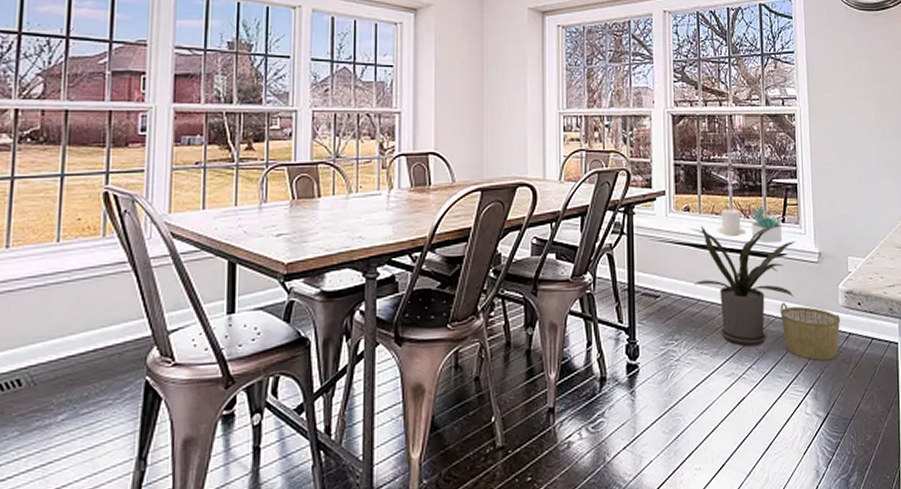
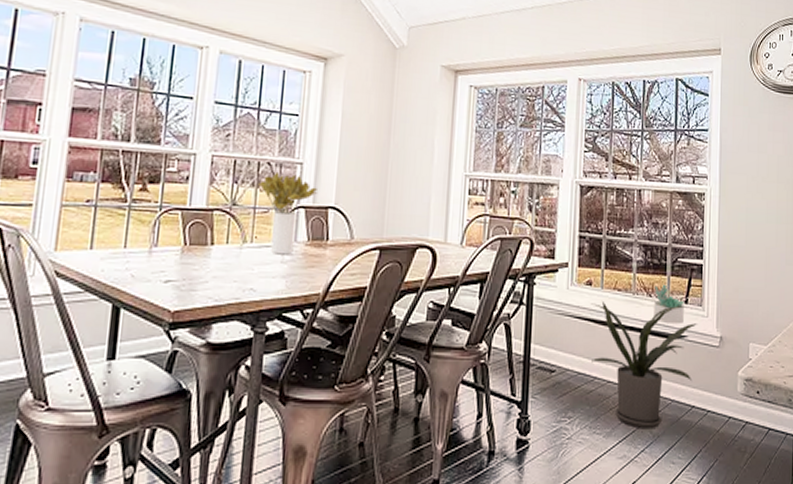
flower bouquet: none [359,122,416,202] -> present [258,171,317,255]
candle: present [717,209,747,236] -> none [618,286,648,314]
basket: present [780,302,840,361] -> none [677,385,737,448]

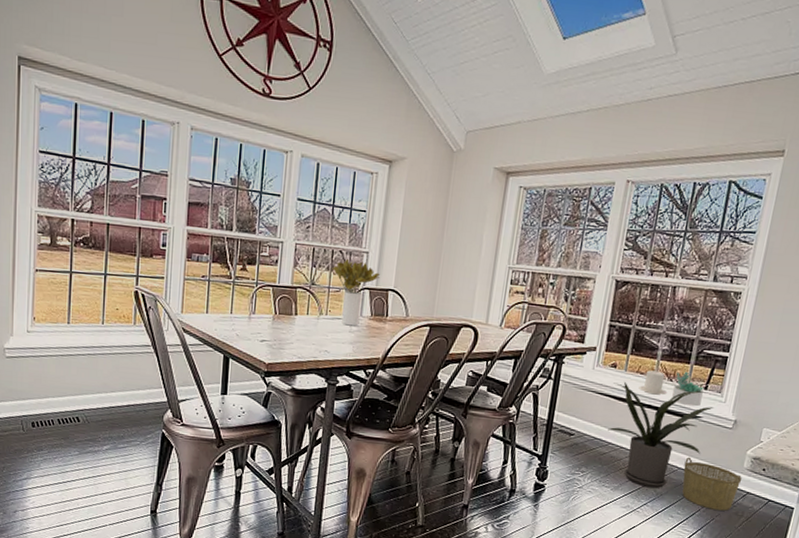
candle: none [618,286,648,314] -> present [638,370,668,395]
basket: none [677,385,737,448] -> present [682,457,742,511]

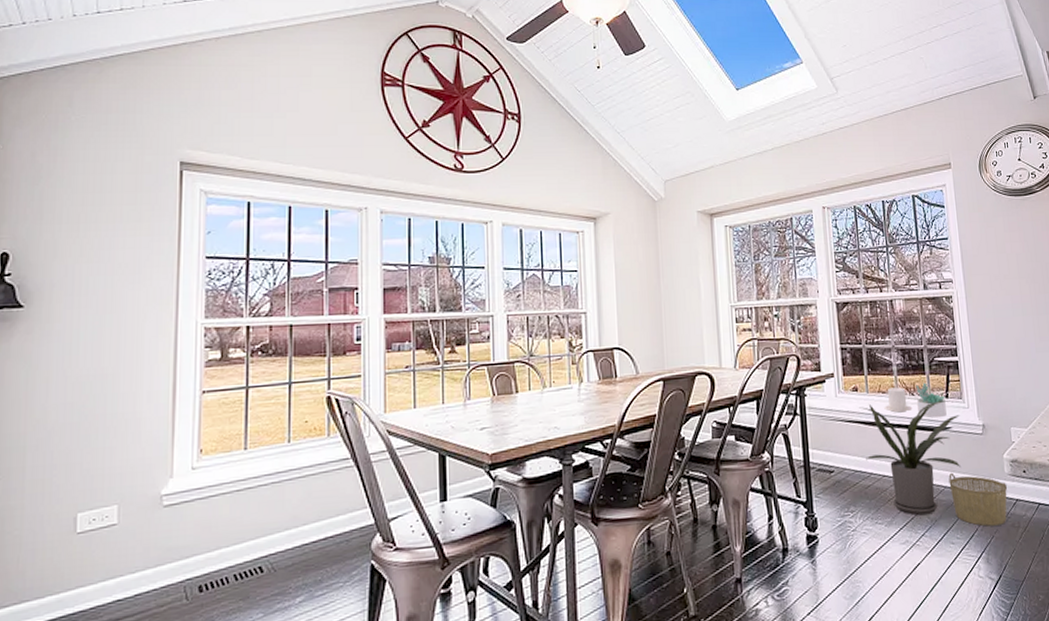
flower bouquet: present [332,258,380,326] -> none [550,322,602,395]

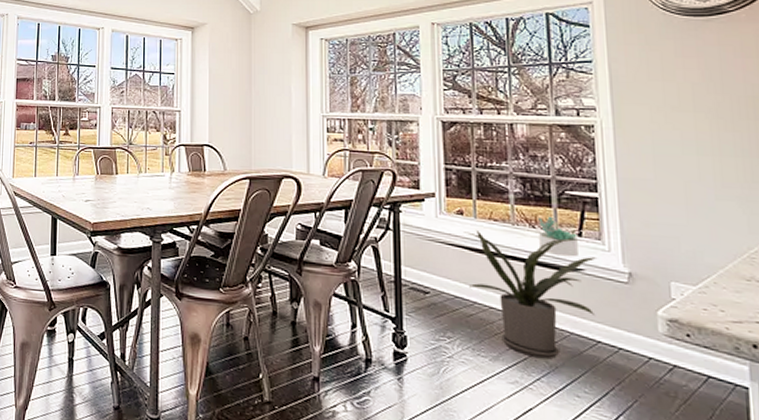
candle: present [884,387,913,413] -> none [495,216,533,245]
basket: present [948,472,1007,527] -> none [577,319,661,390]

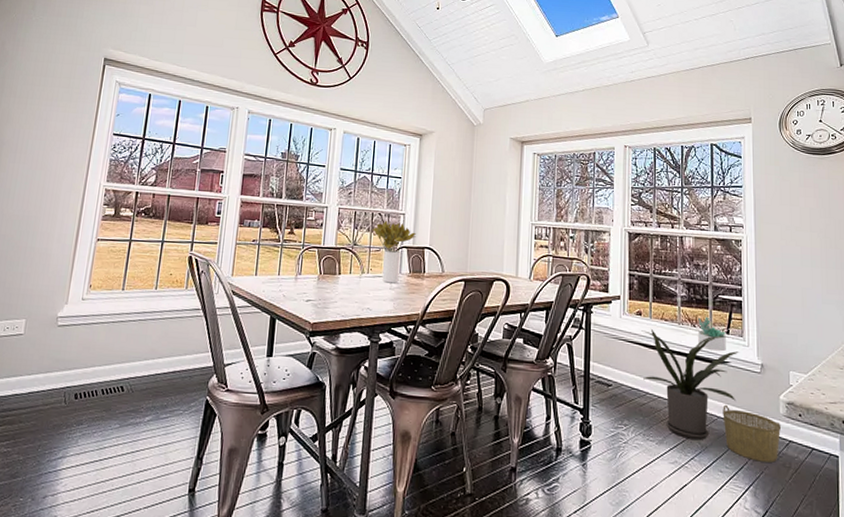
flower bouquet: none [147,118,193,183] -> present [372,220,416,283]
basket: none [577,319,661,390] -> present [723,404,781,463]

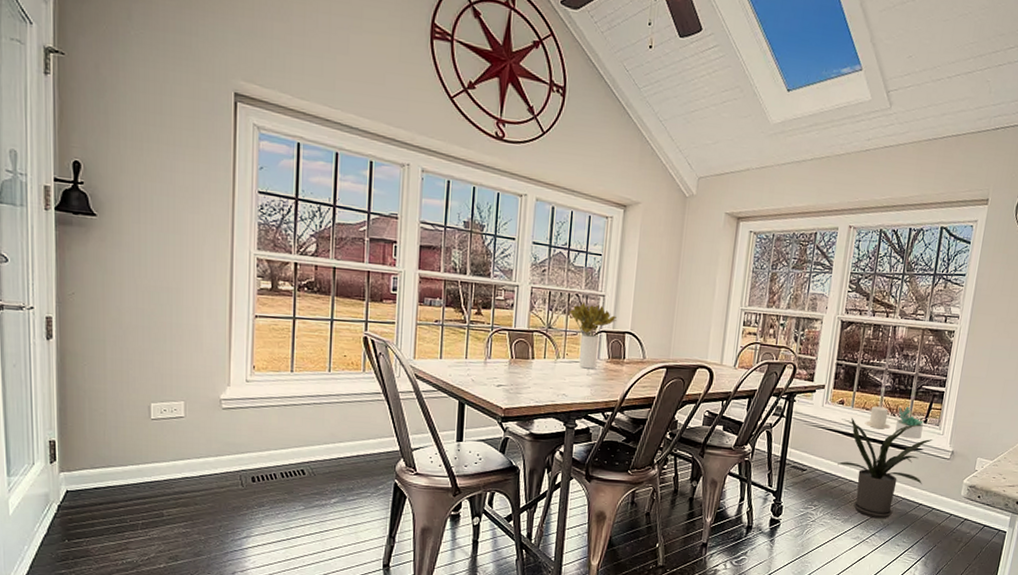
candle: none [665,317,693,341] -> present [864,406,891,430]
basket: present [723,404,781,463] -> none [907,487,960,537]

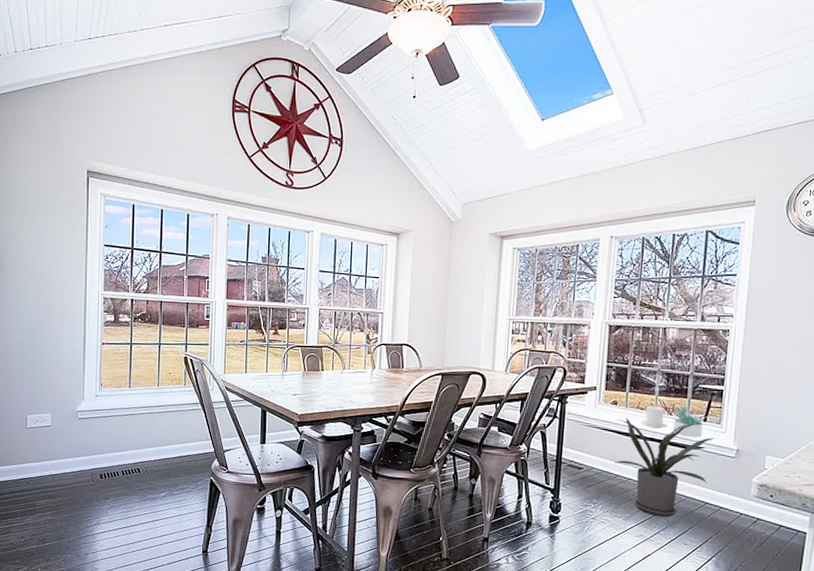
flower bouquet: present [569,301,617,369] -> none [352,319,394,378]

